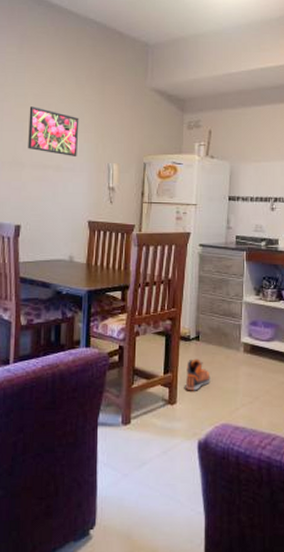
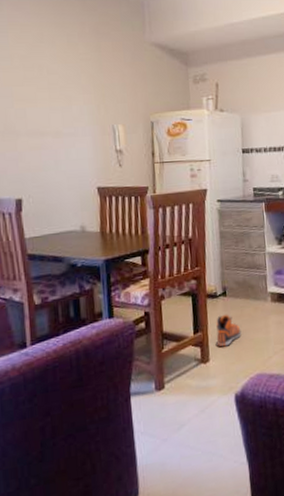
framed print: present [28,106,79,156] -> none [17,69,78,121]

